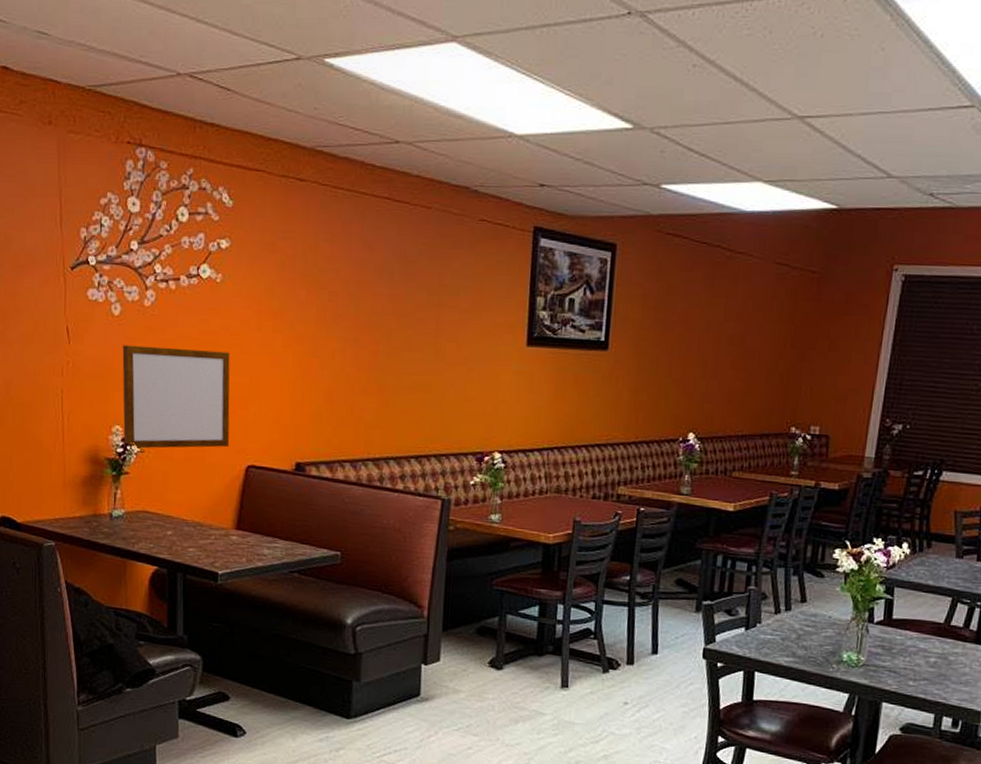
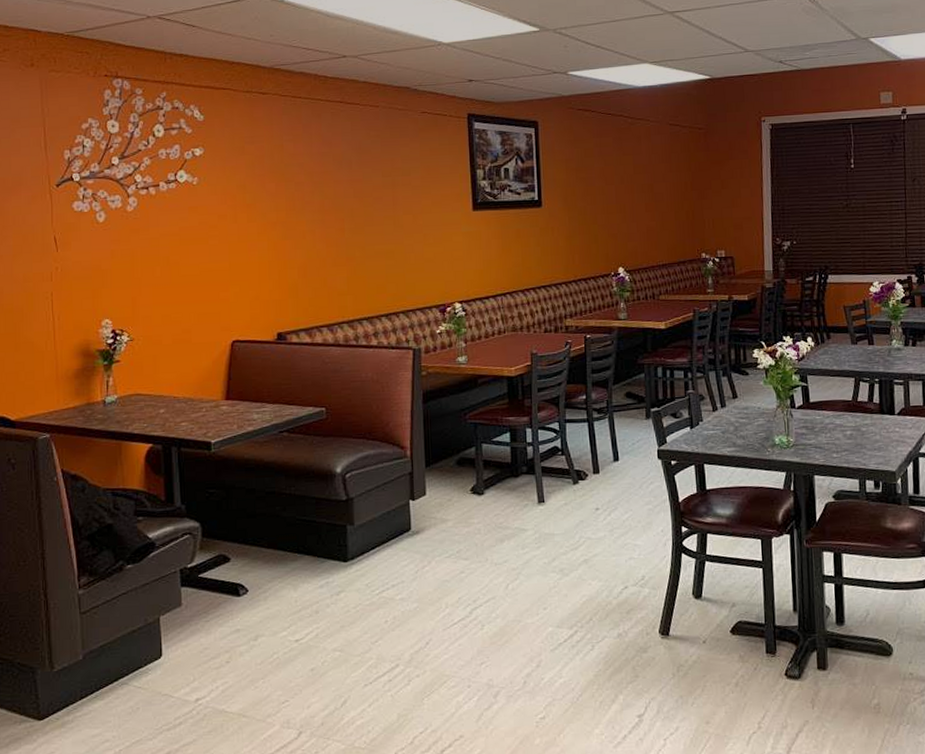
writing board: present [122,345,230,449] -> none [108,243,213,338]

